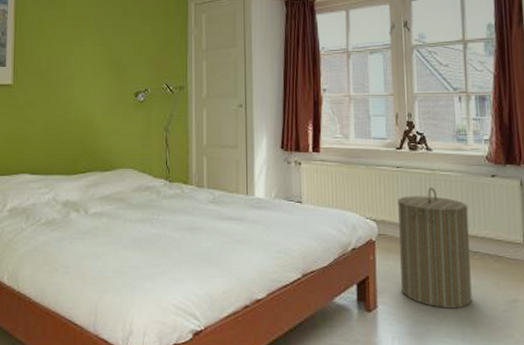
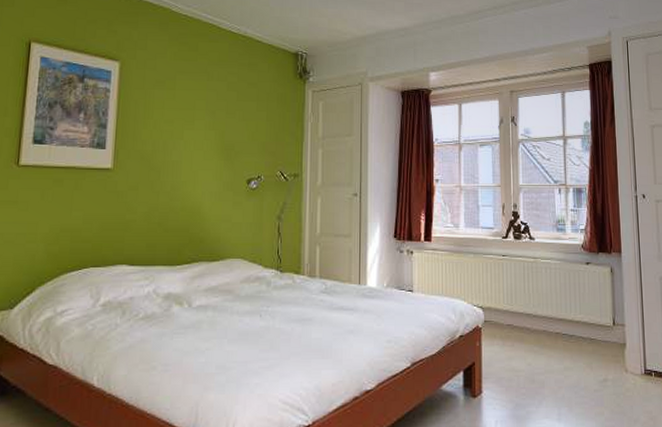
laundry hamper: present [398,187,472,309] -> none [503,274,568,391]

